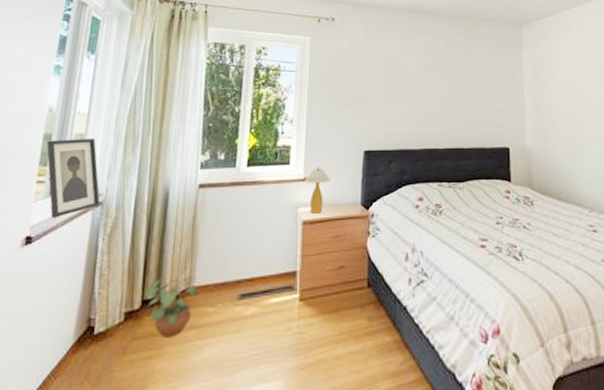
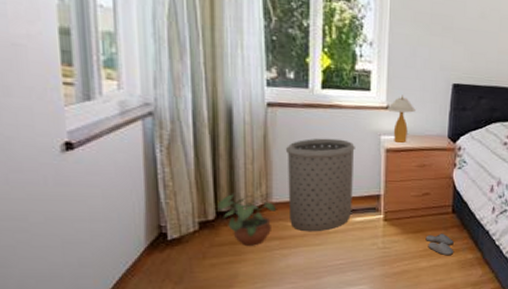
picture frame: present [46,139,100,218] -> none [65,36,149,125]
laundry basket: none [208,214,274,318] -> present [285,138,355,232]
slippers: none [341,312,371,339] -> present [425,233,454,255]

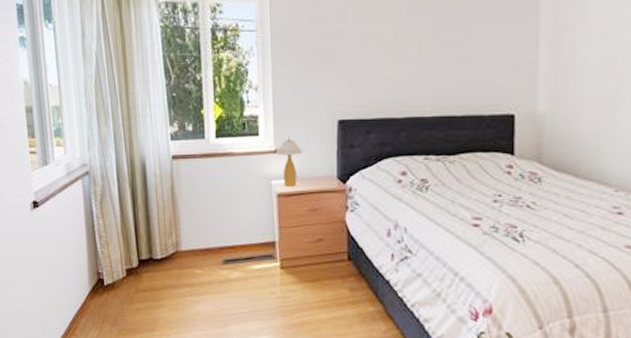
potted plant: present [217,194,276,246] -> none [139,243,185,292]
laundry basket: present [285,138,355,232] -> none [189,186,251,280]
slippers: present [425,233,454,255] -> none [322,282,354,307]

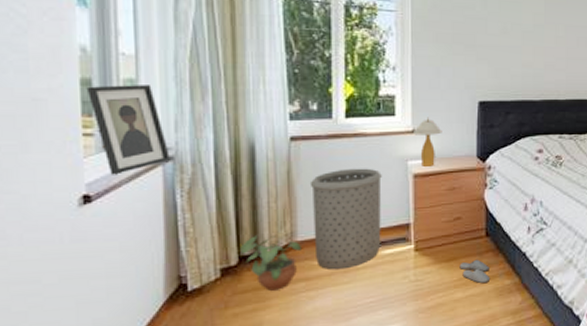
picture frame: none [29,111,86,186] -> present [86,85,170,175]
potted plant: none [139,243,185,292] -> present [240,235,301,291]
laundry basket: none [189,186,251,280] -> present [309,168,382,270]
slippers: none [322,282,354,307] -> present [459,259,491,283]

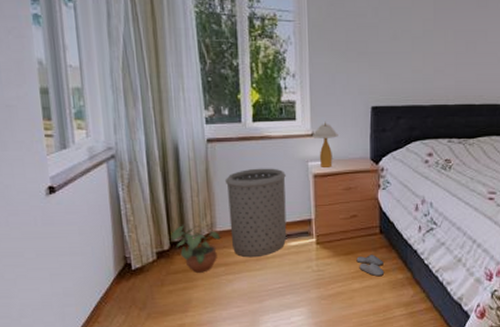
picture frame: present [86,85,170,175] -> none [44,93,112,170]

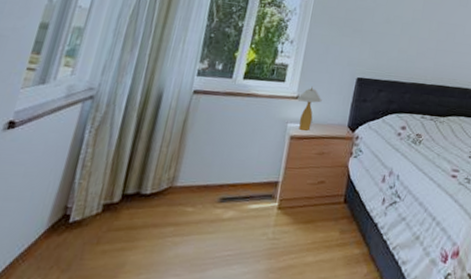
potted plant: present [170,225,220,273] -> none [124,176,179,232]
laundry basket: present [224,168,287,258] -> none [188,124,263,219]
slippers: present [356,254,385,276] -> none [315,224,342,249]

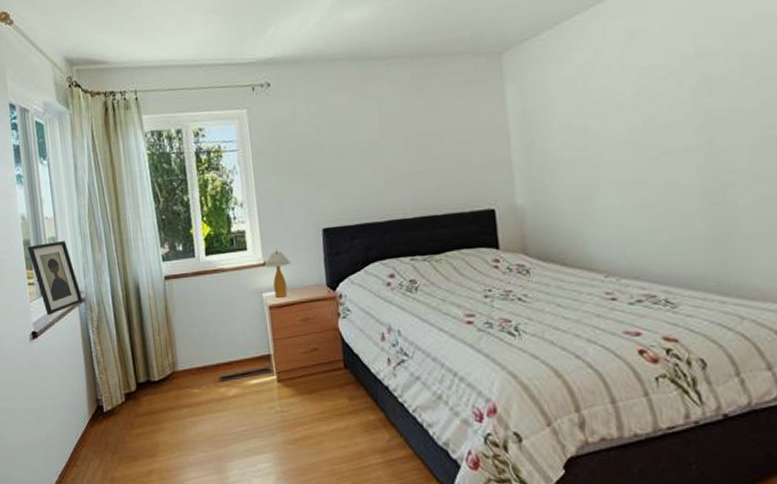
picture frame: none [37,29,94,107] -> present [27,241,83,315]

